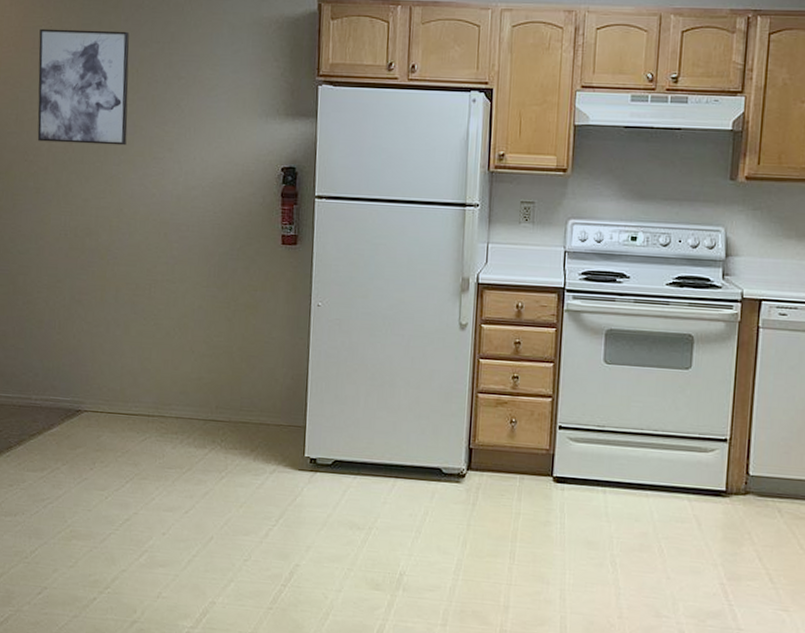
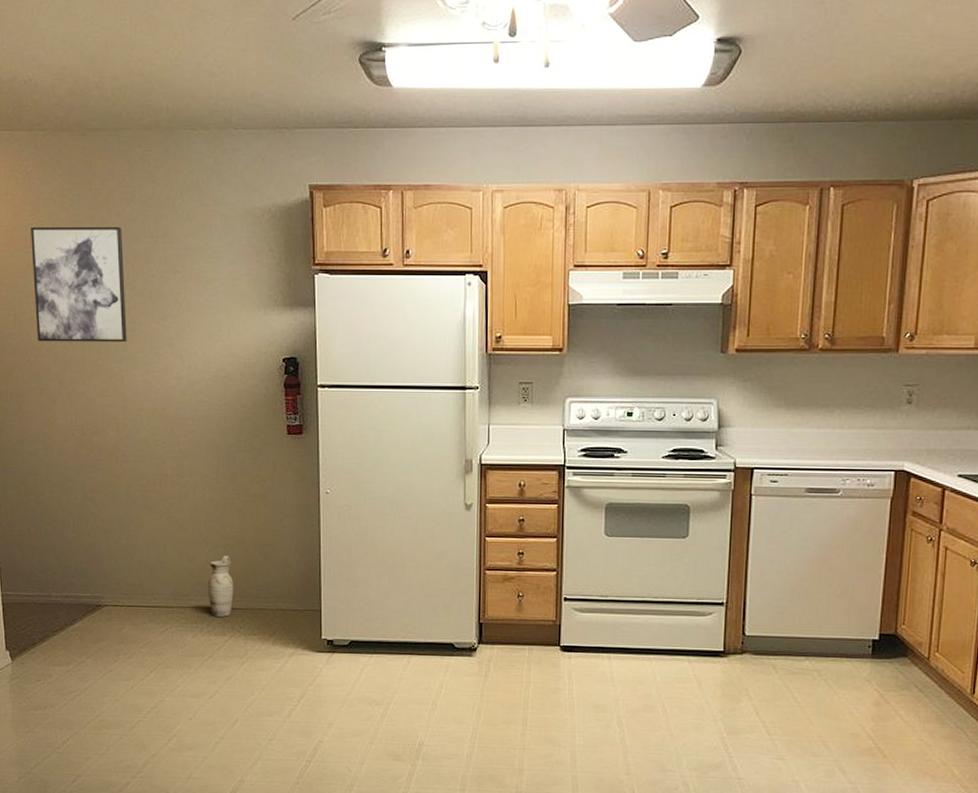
ceramic jug: none [190,365,218,429] -> present [208,556,234,617]

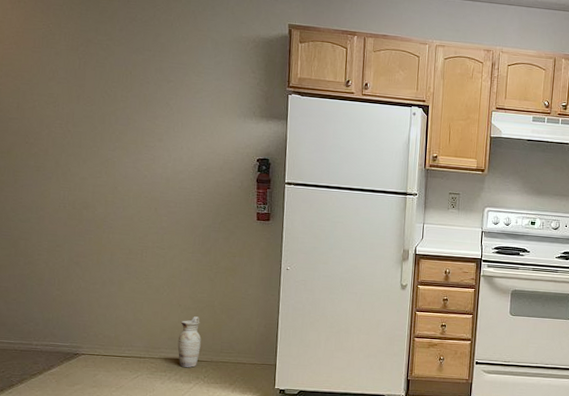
wall art: present [31,226,127,343] -> none [37,31,124,135]

